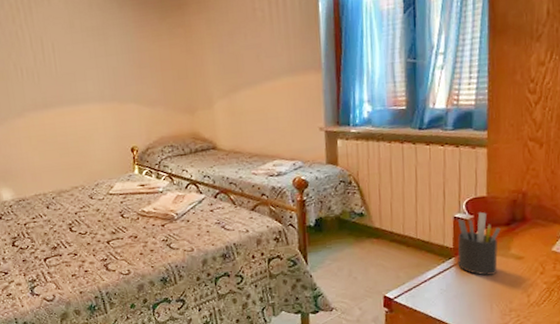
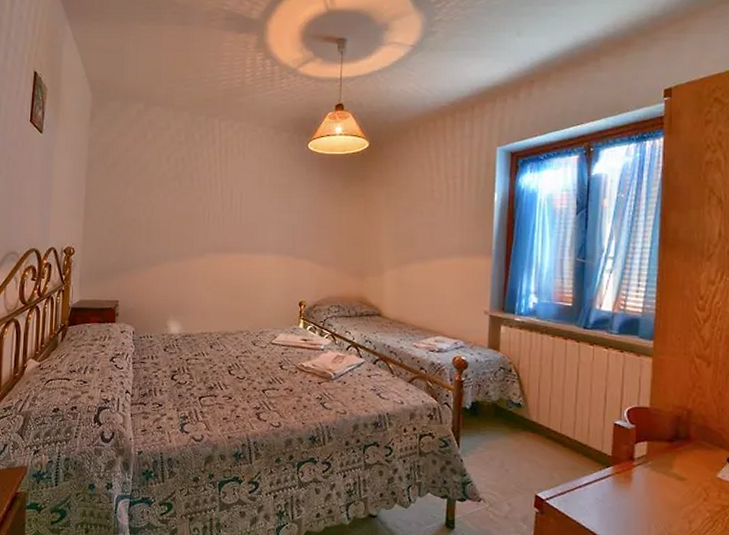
pen holder: present [457,211,501,276] -> none [616,422,663,492]

